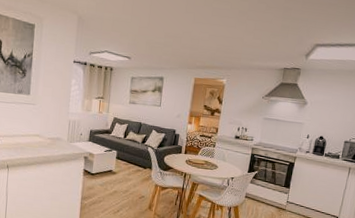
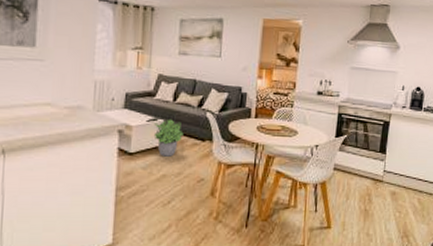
potted plant: none [109,150,131,178] -> present [153,119,184,157]

